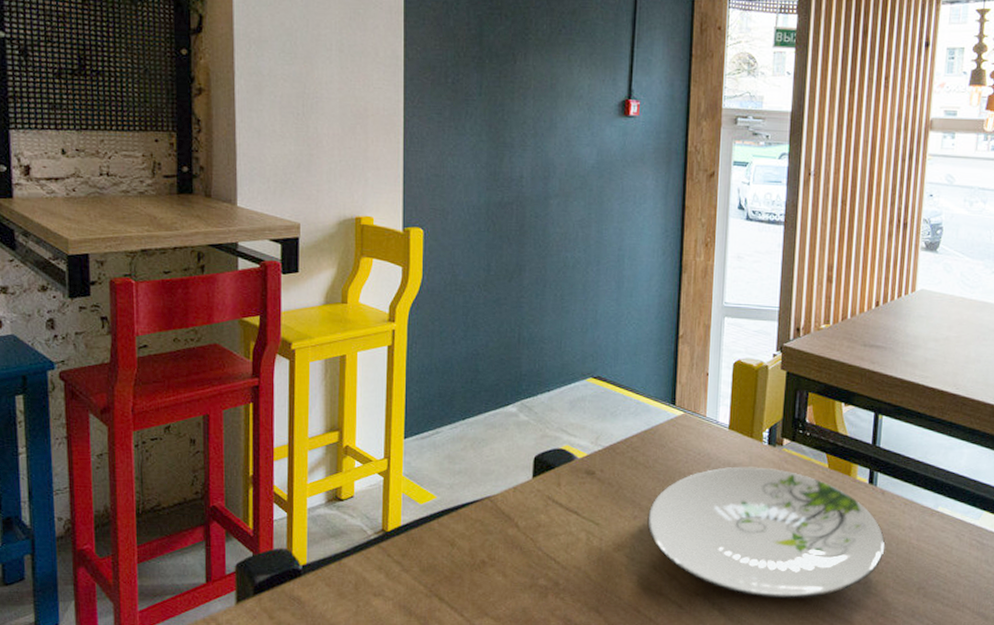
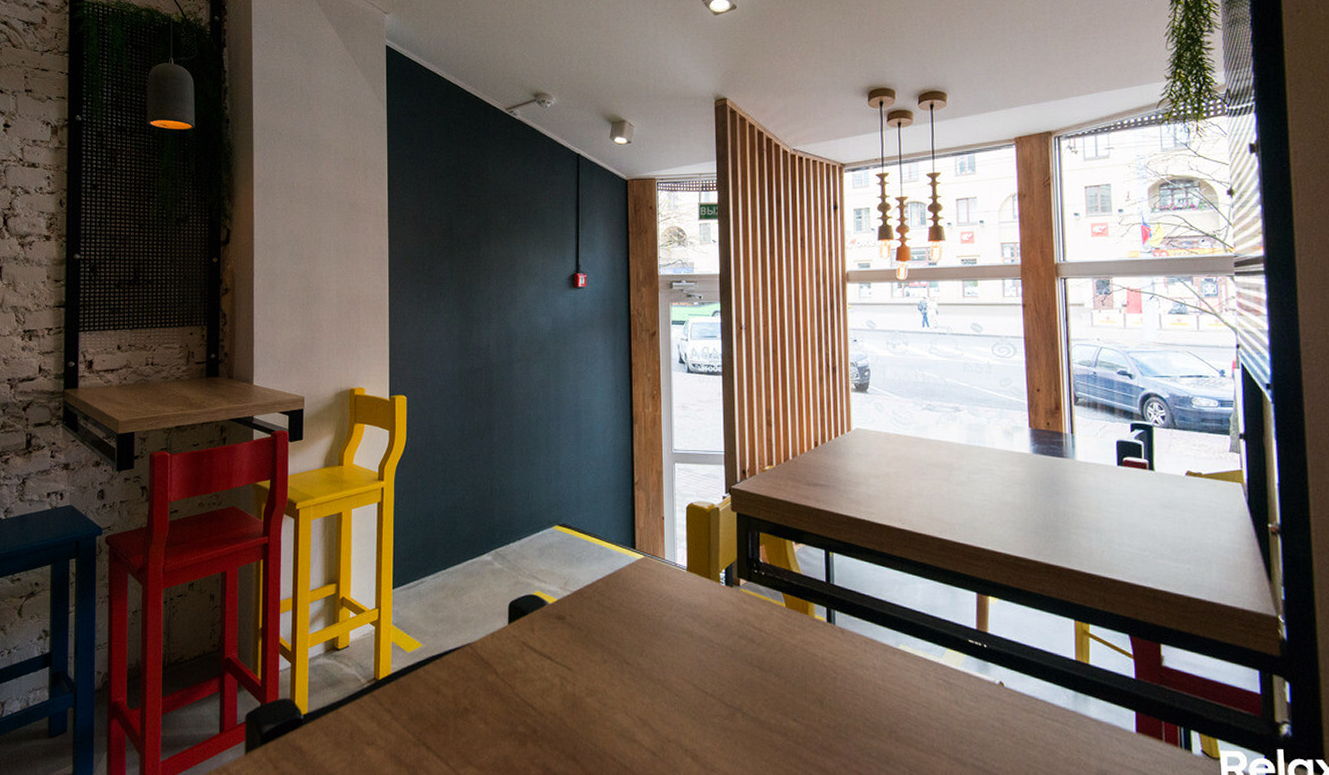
plate: present [647,466,885,599] -> none [617,608,850,745]

